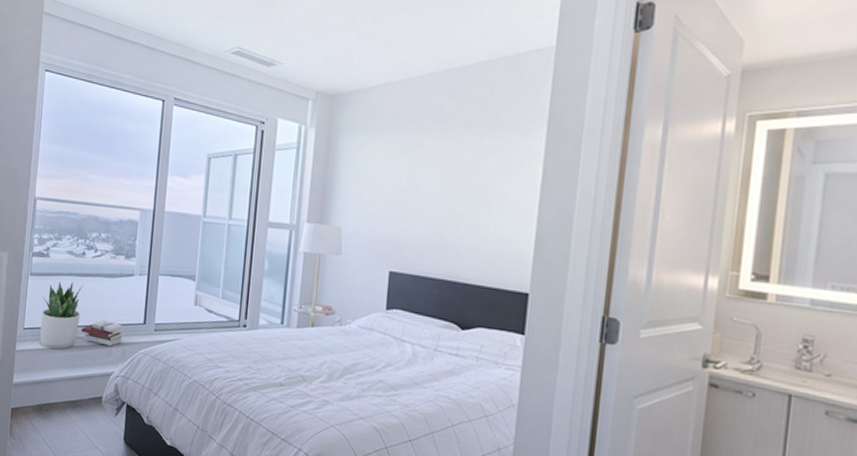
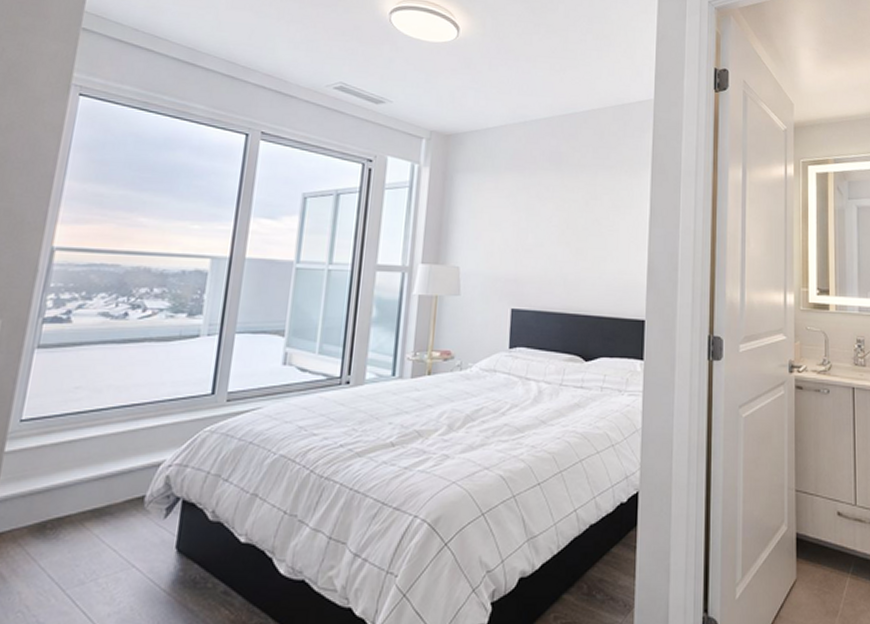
planter: present [39,282,84,350] -> none [47,352,124,443]
books: present [81,320,123,347] -> none [115,395,181,428]

